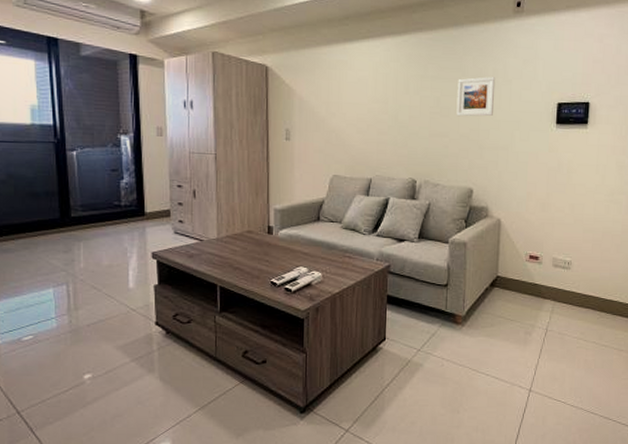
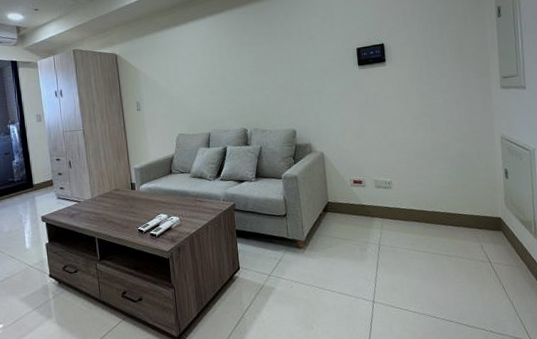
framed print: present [456,77,496,117] -> none [270,35,303,72]

